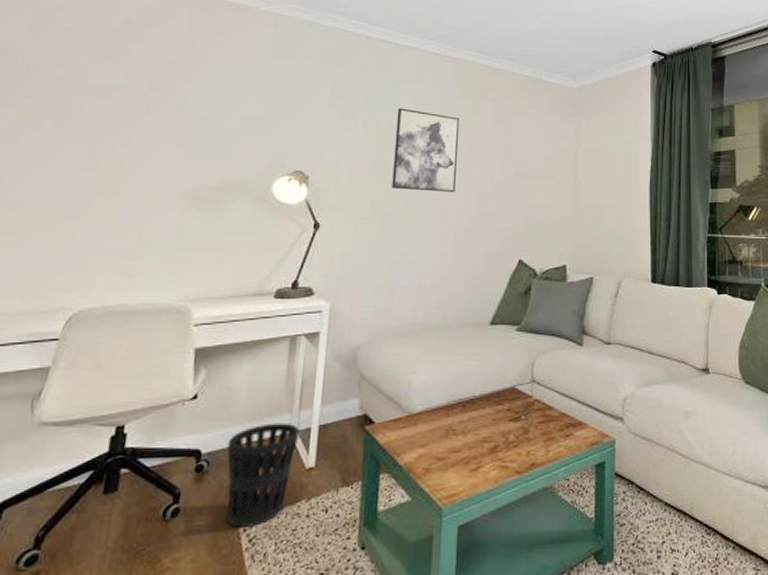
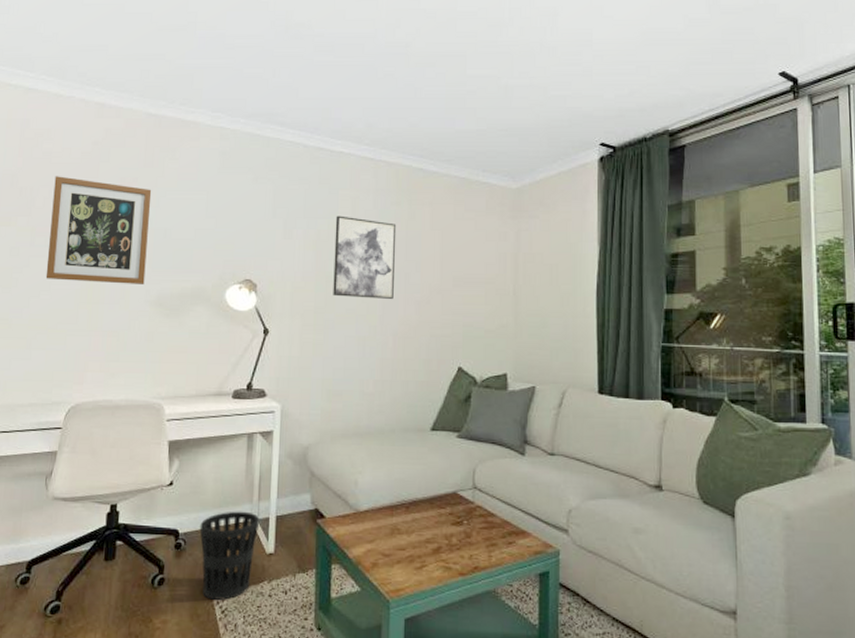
wall art: none [52,54,193,175] -> present [45,176,152,284]

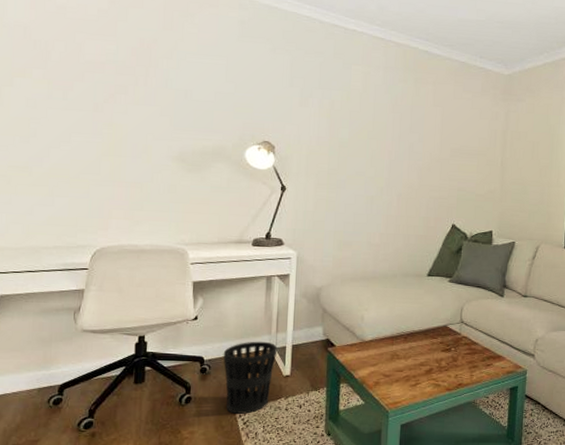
wall art: present [45,176,152,284] -> none [65,31,172,141]
wall art: present [333,215,397,299] -> none [345,88,403,165]

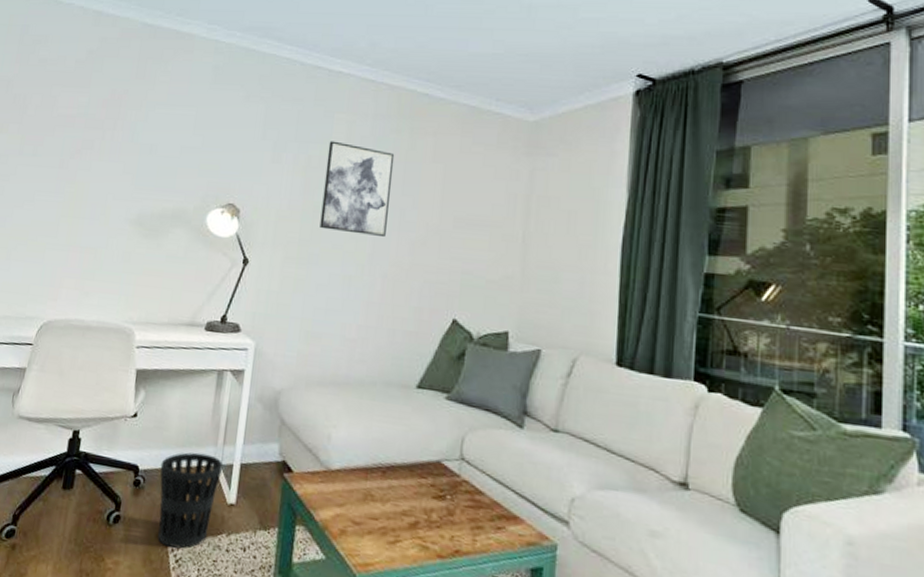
wall art: none [345,88,403,165] -> present [320,141,395,236]

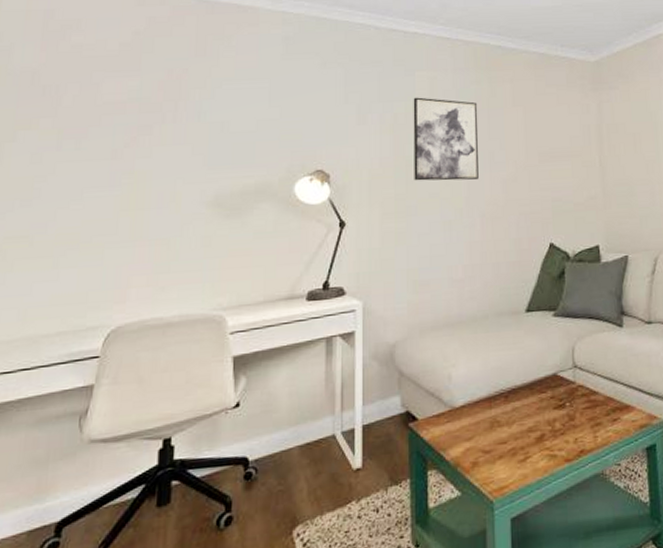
wastebasket: present [158,452,224,549] -> none [273,425,344,533]

